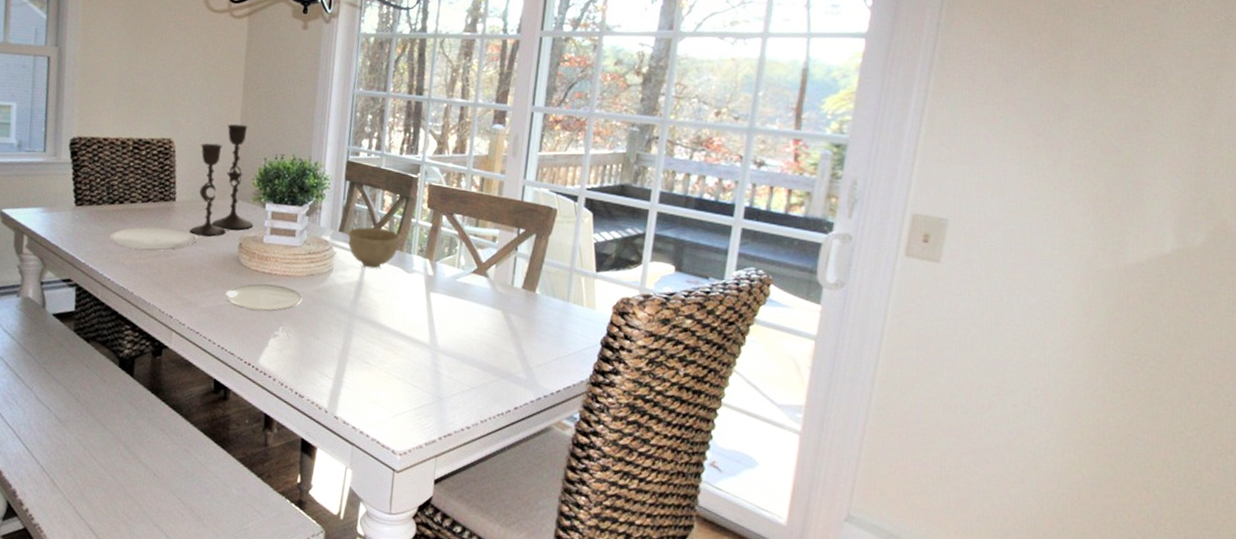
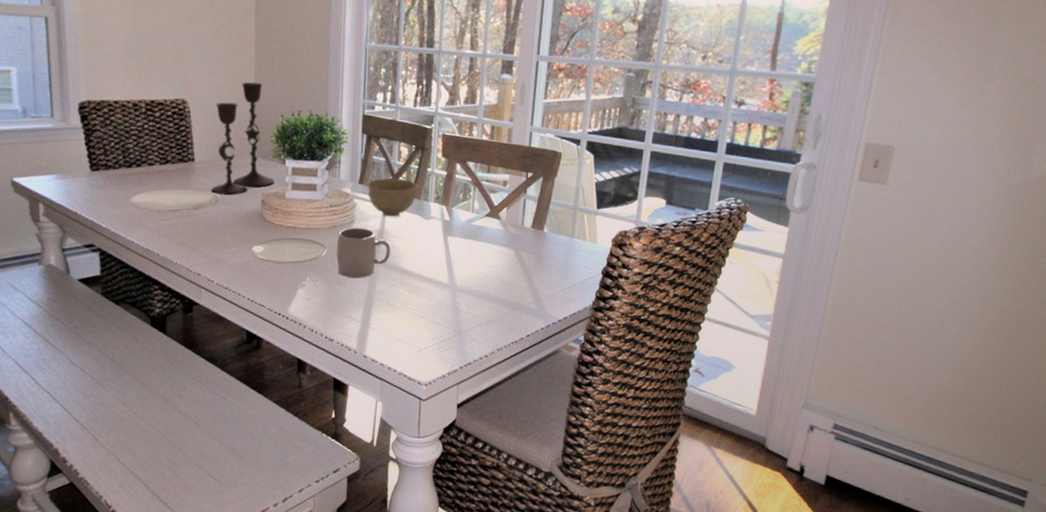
mug: none [311,277,369,331] -> present [336,227,391,278]

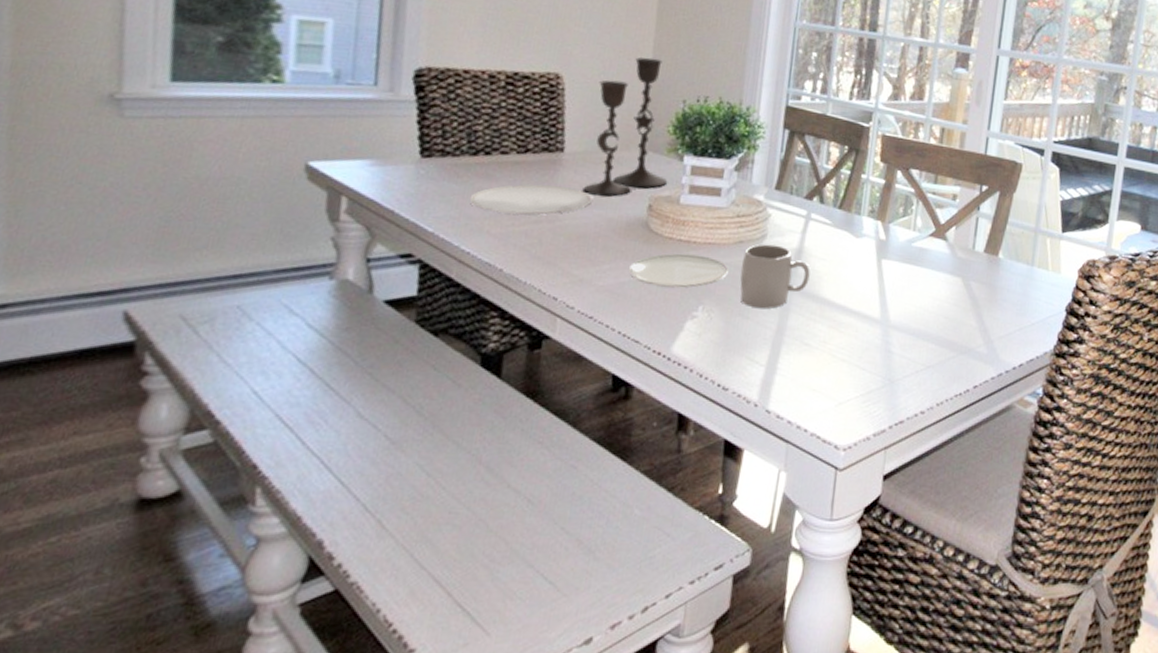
bowl: present [366,178,419,217] -> none [784,184,850,232]

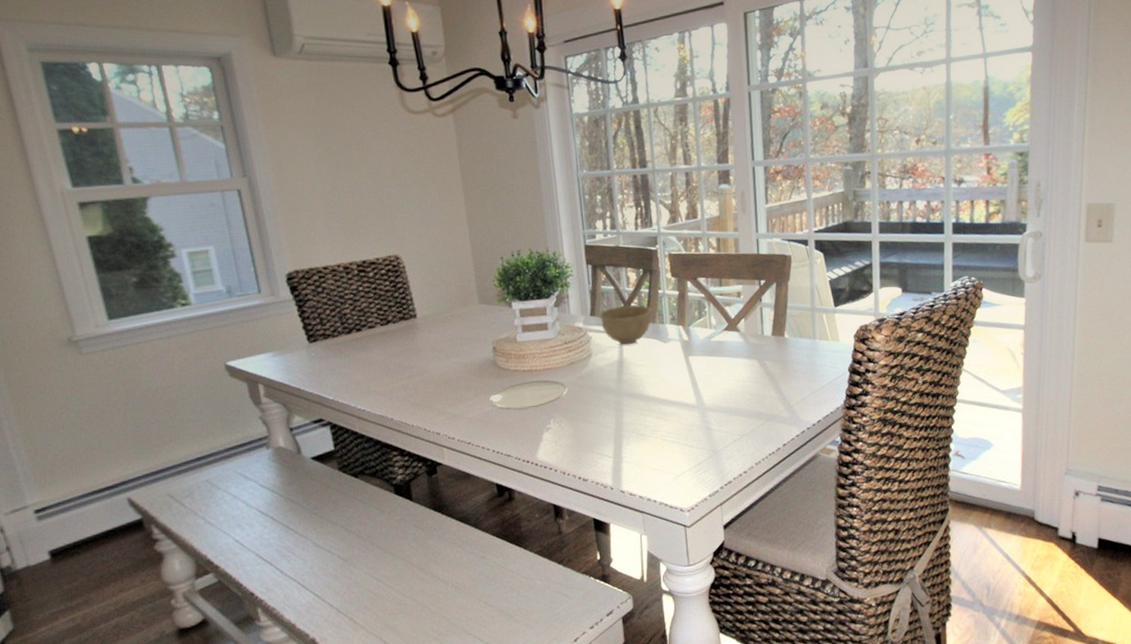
plate: present [469,184,593,215] -> none [354,345,448,375]
candlestick: present [582,56,668,196] -> none [430,227,504,347]
mug: present [740,244,810,309] -> none [576,360,633,413]
bowl: none [784,184,850,232] -> present [598,305,653,346]

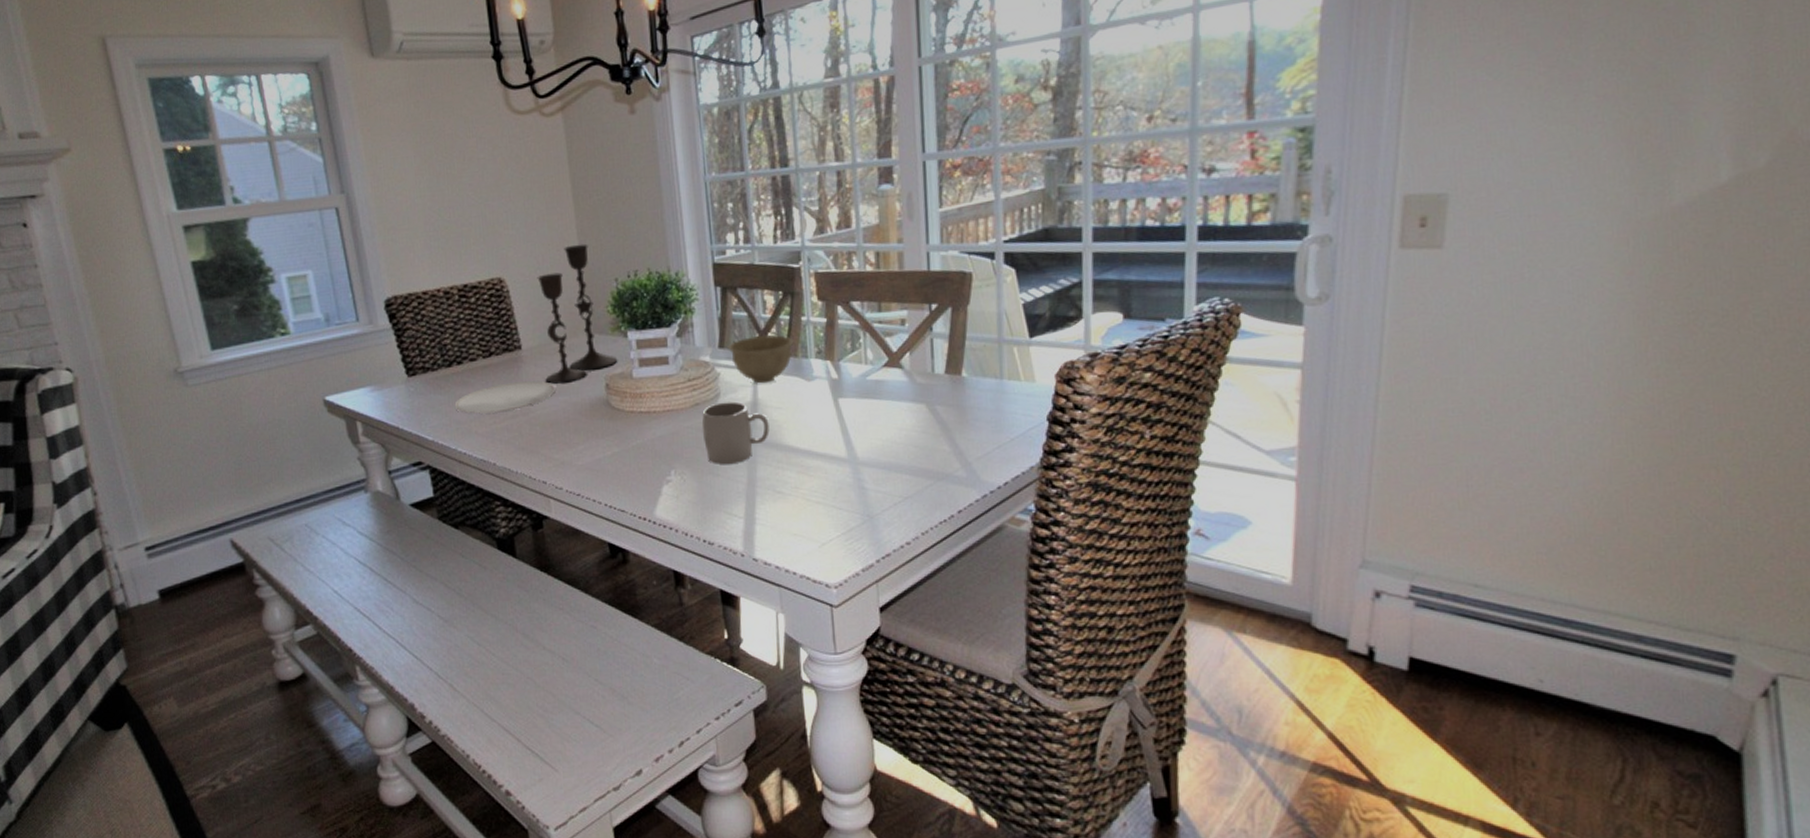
plate: none [354,345,448,375] -> present [454,381,556,414]
candlestick: none [430,227,504,347] -> present [537,243,618,384]
plate: present [490,379,567,410] -> none [602,423,691,458]
mug: none [576,360,633,413] -> present [701,401,770,464]

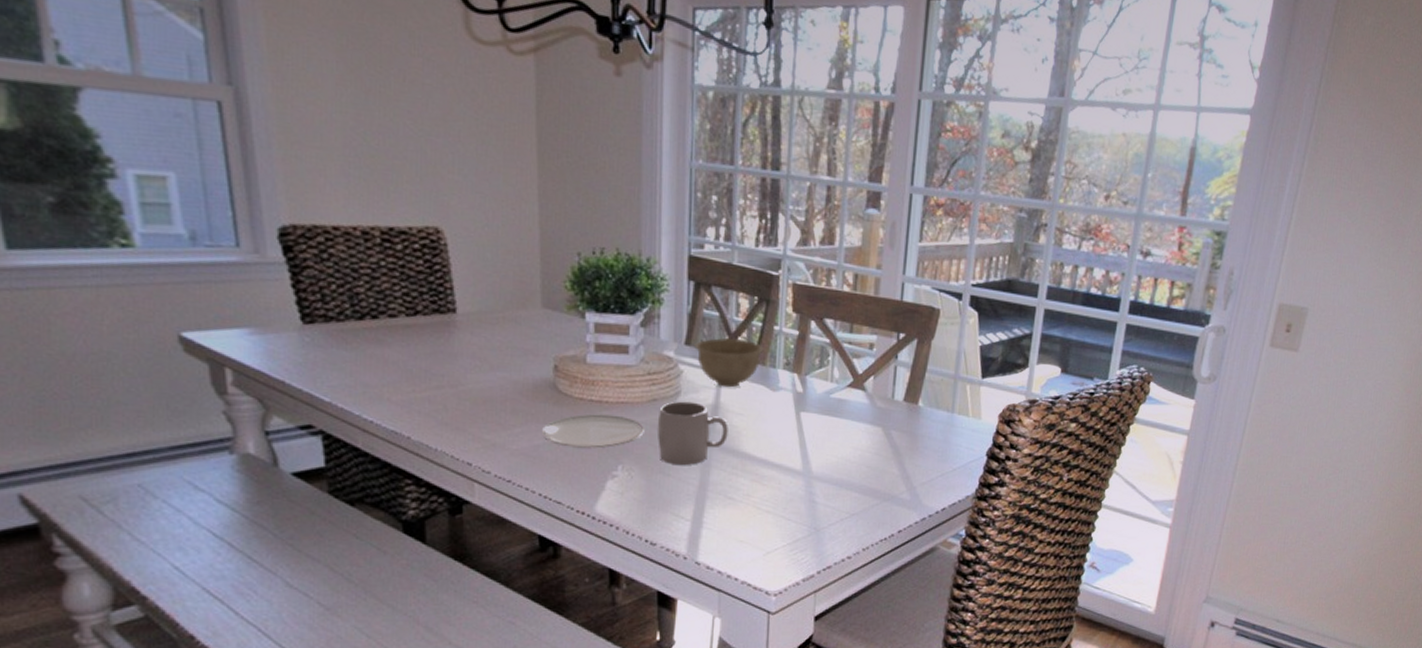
plate: present [454,381,556,414] -> none [363,348,494,381]
candlestick: present [537,243,618,384] -> none [482,205,572,358]
plate: none [602,423,691,458] -> present [542,414,644,449]

